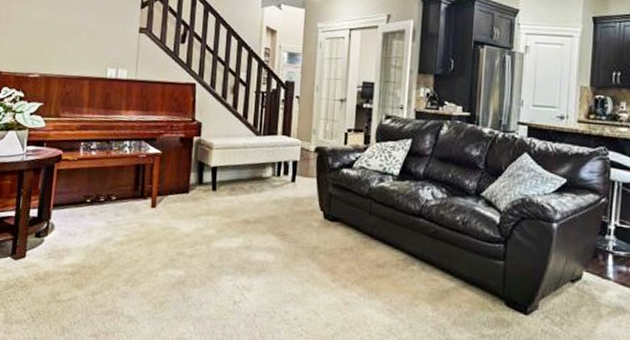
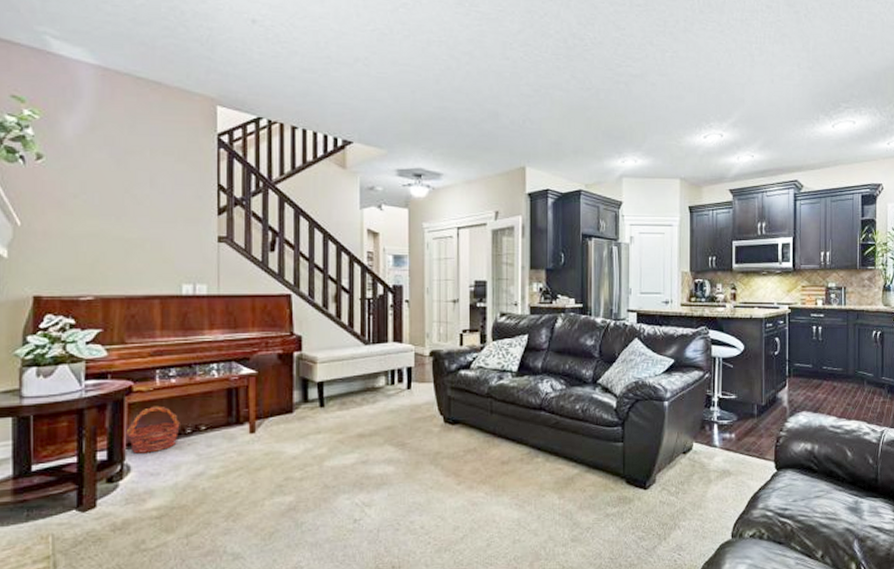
basket: none [53,174,96,215] -> present [126,406,180,453]

